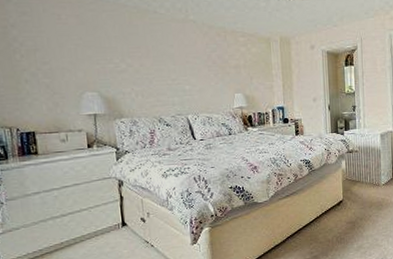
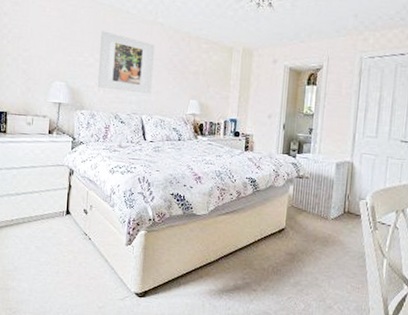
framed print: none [129,34,194,94] -> present [97,31,155,94]

